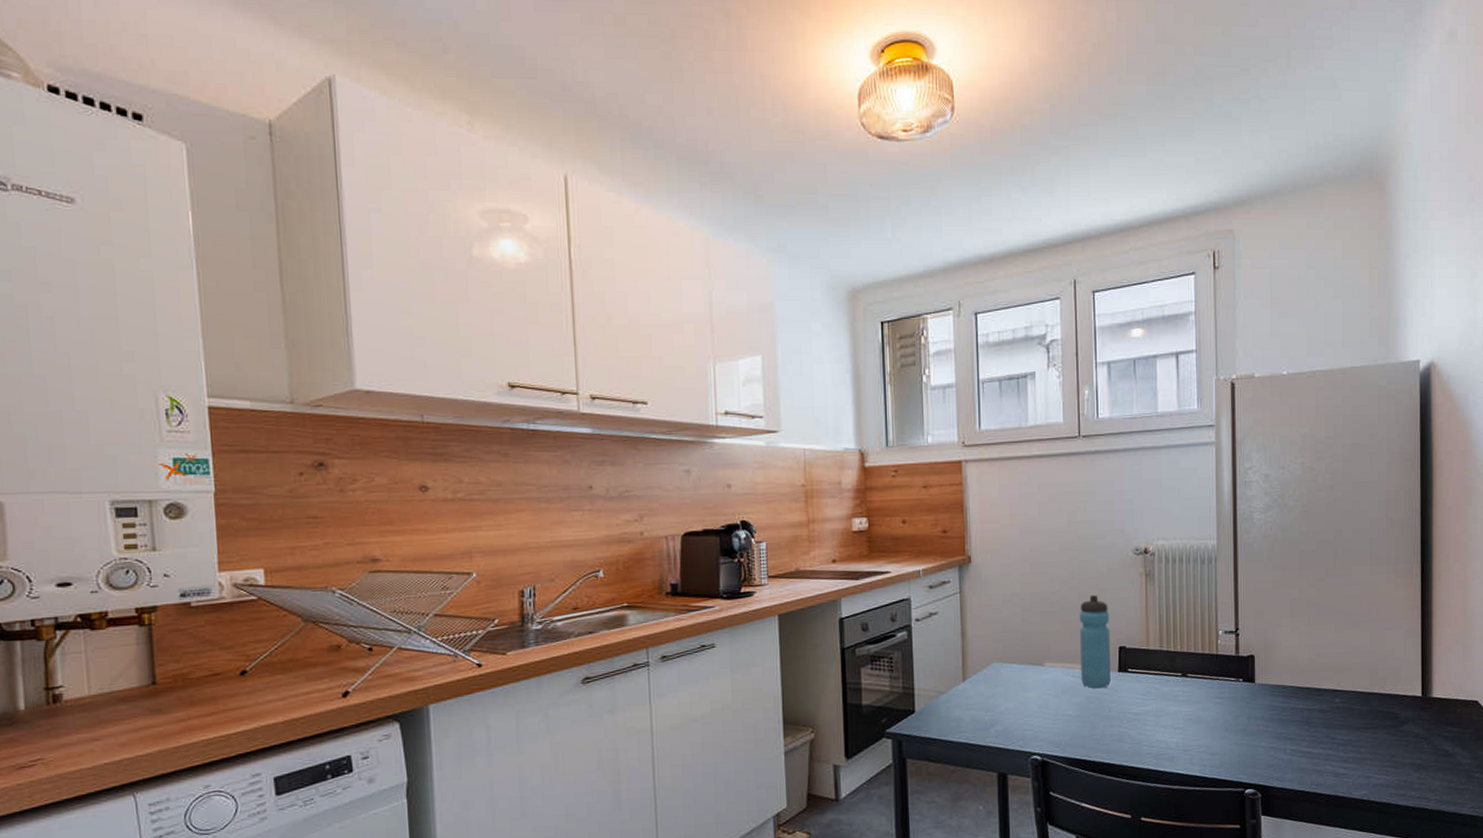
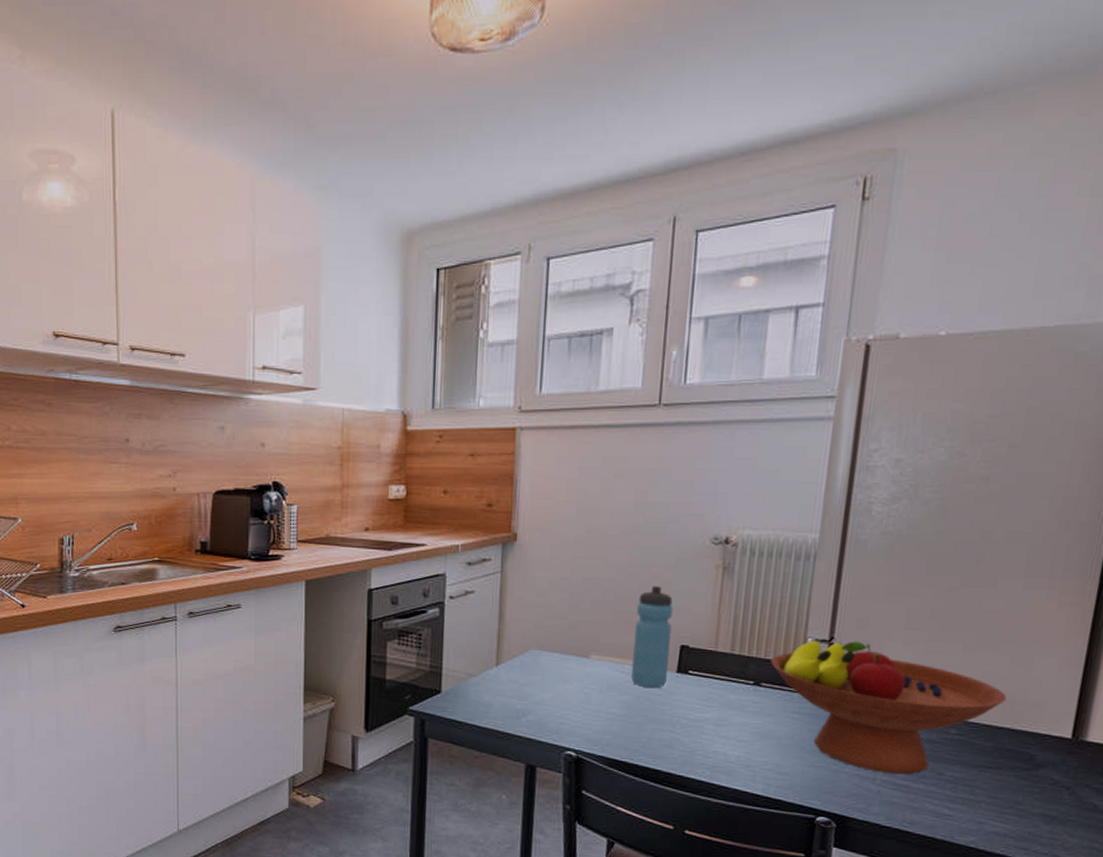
fruit bowl: none [1192,630,1371,743] -> present [770,640,1007,775]

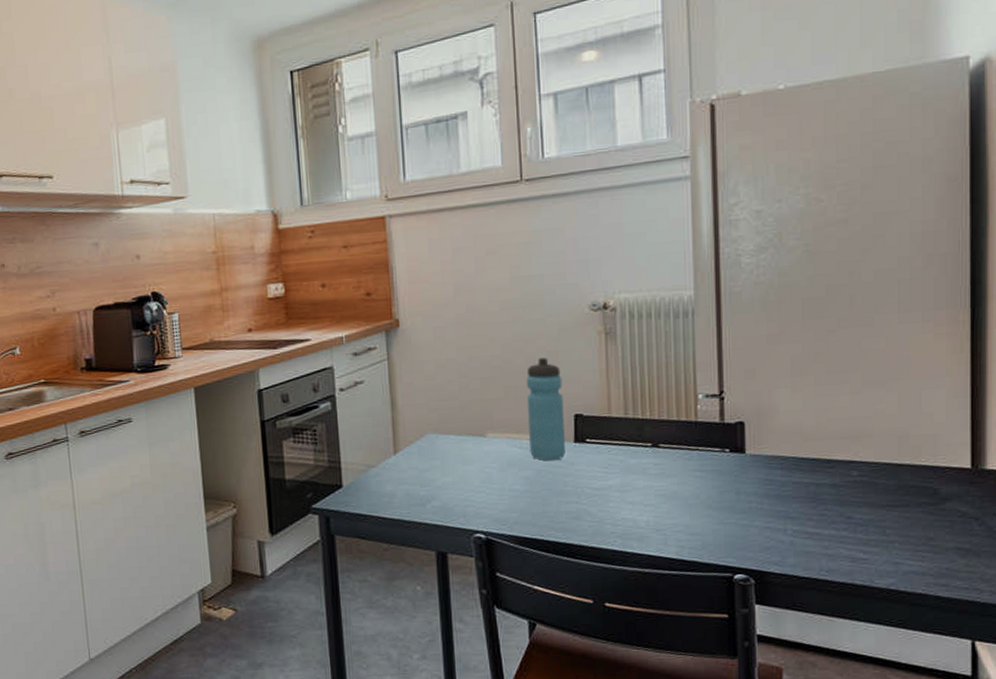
fruit bowl: present [770,640,1007,775] -> none [665,392,901,523]

